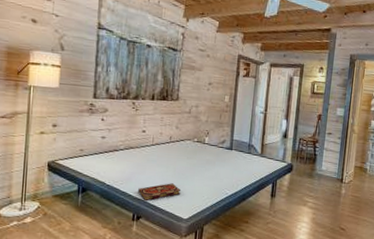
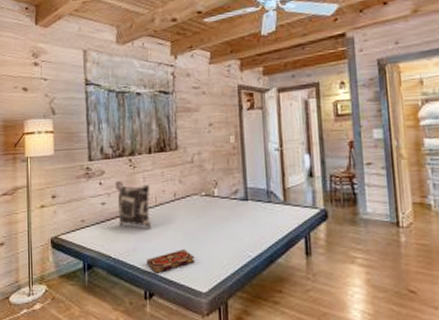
decorative pillow: none [115,120,150,164] -> present [115,181,152,230]

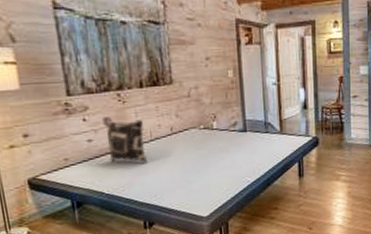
book: present [147,249,196,275] -> none [144,180,196,205]

